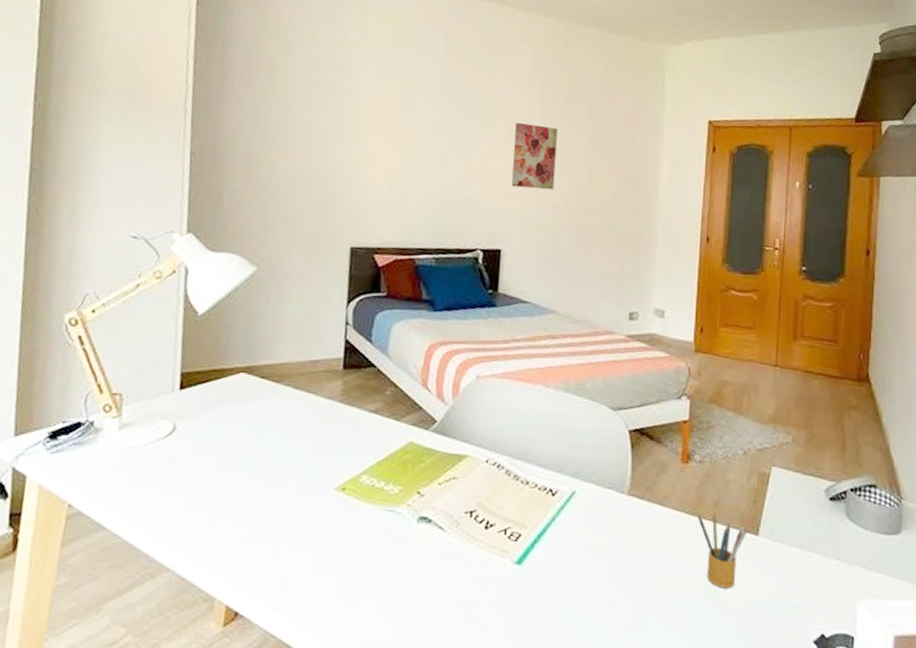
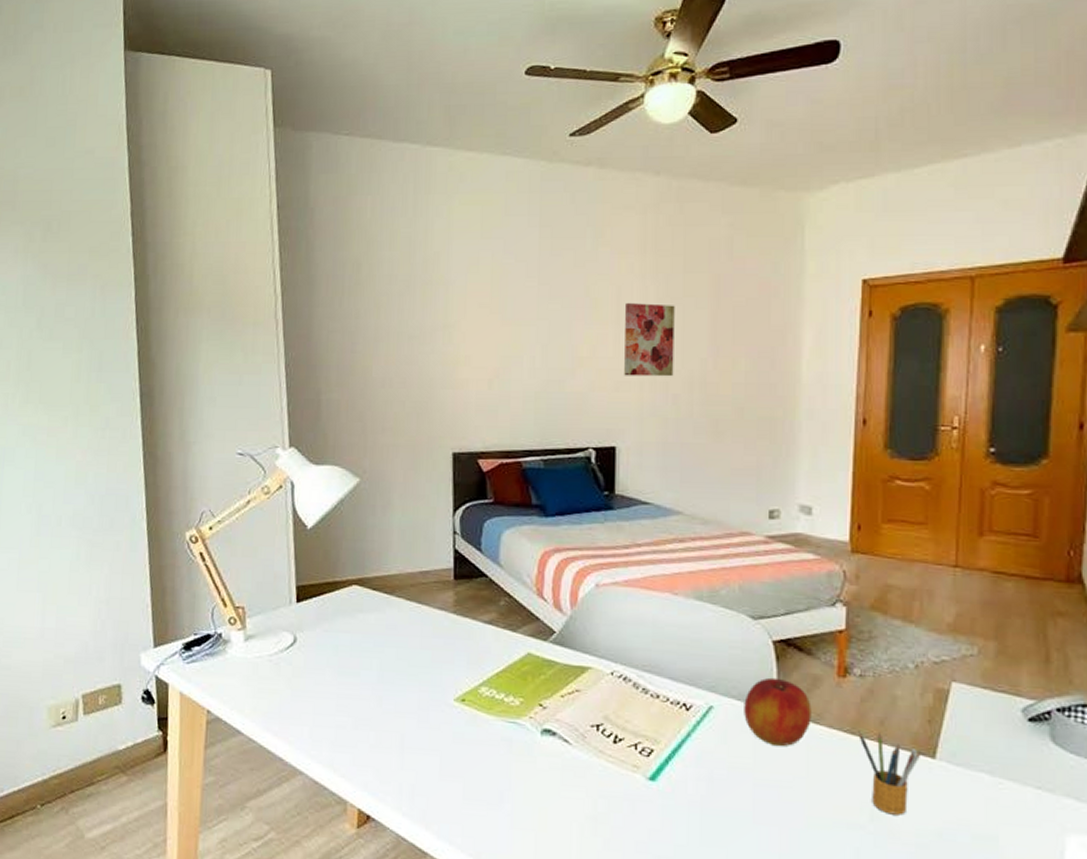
apple: none [602,464,659,529] -> present [744,677,812,747]

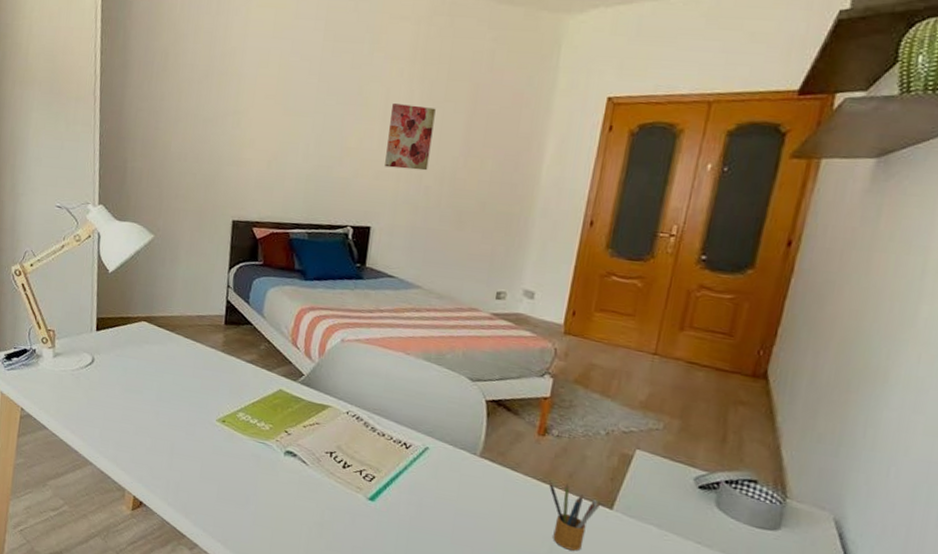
apple: present [744,677,812,747] -> none [453,429,512,486]

